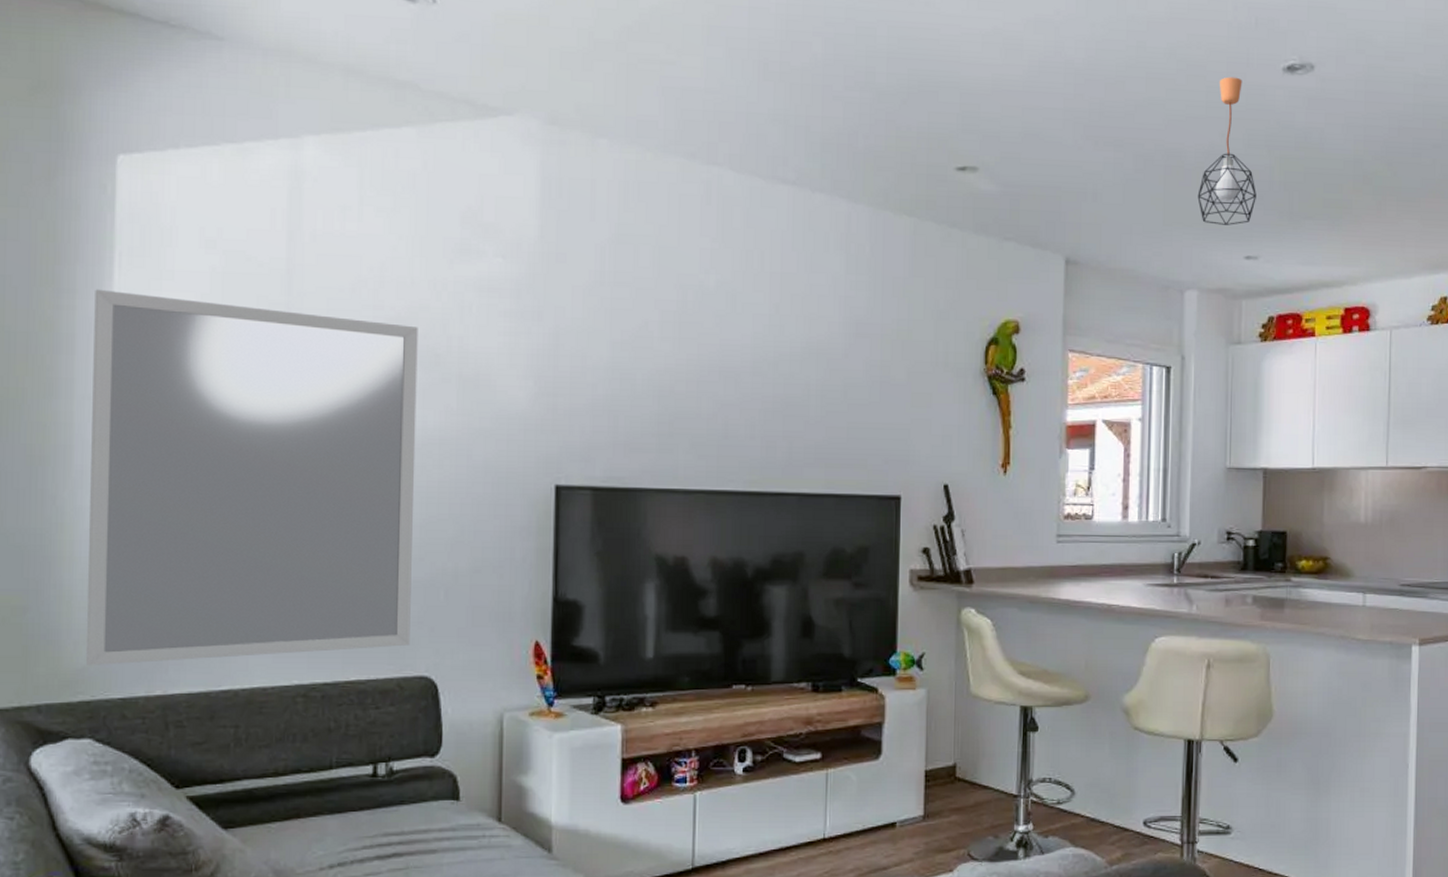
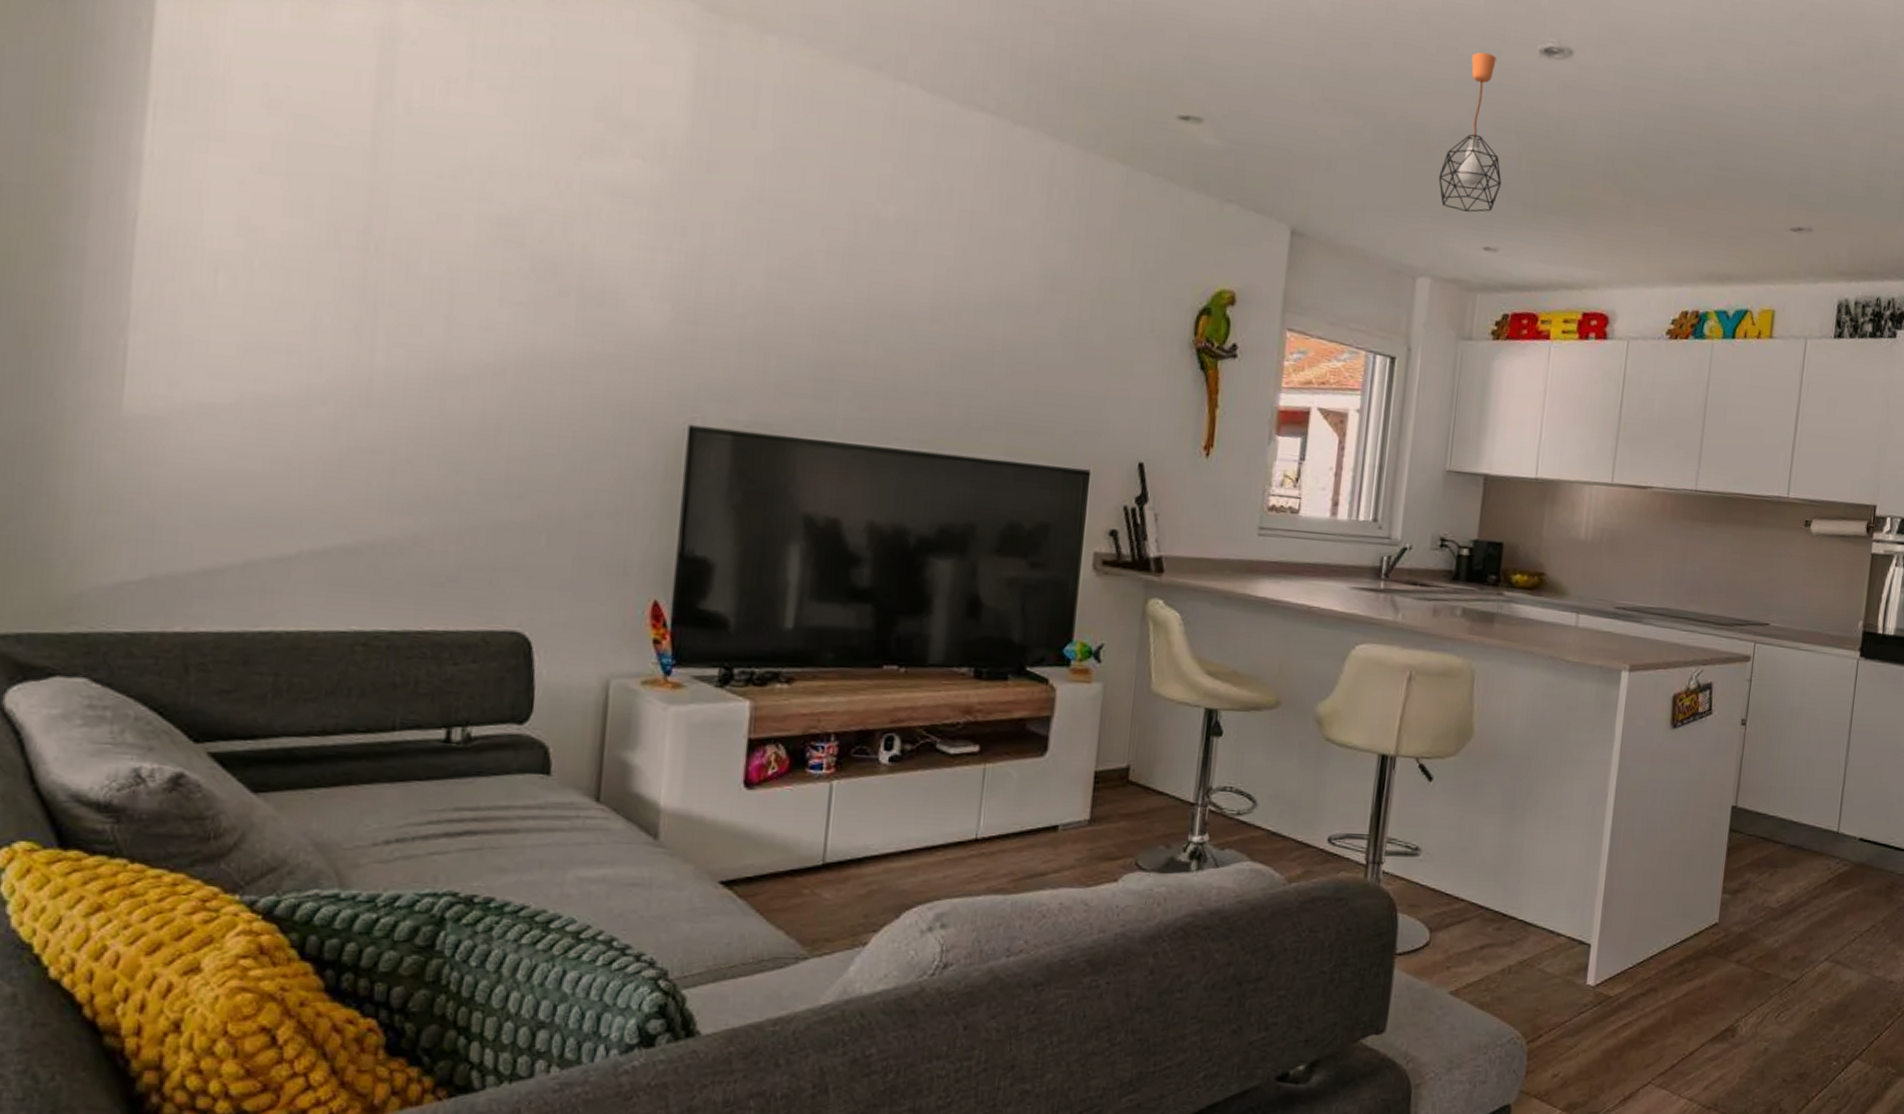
home mirror: present [85,289,418,666] -> none [83,142,533,596]

